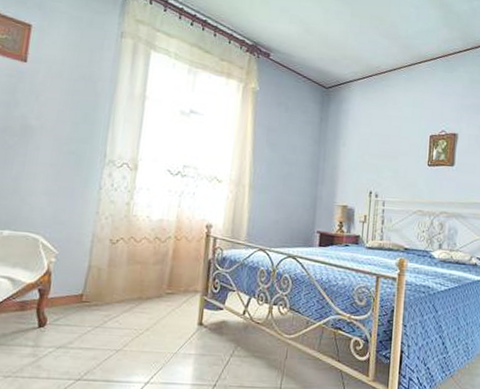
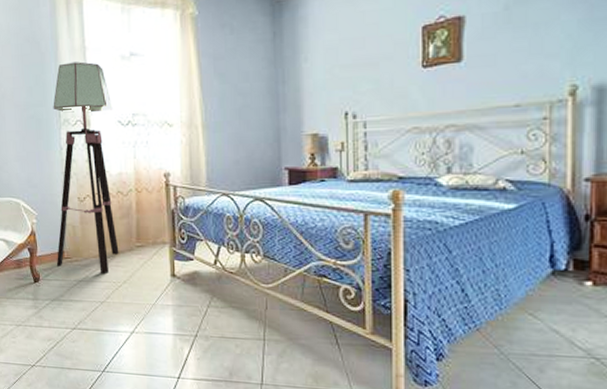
floor lamp: none [70,106,164,320] -> present [53,61,119,273]

